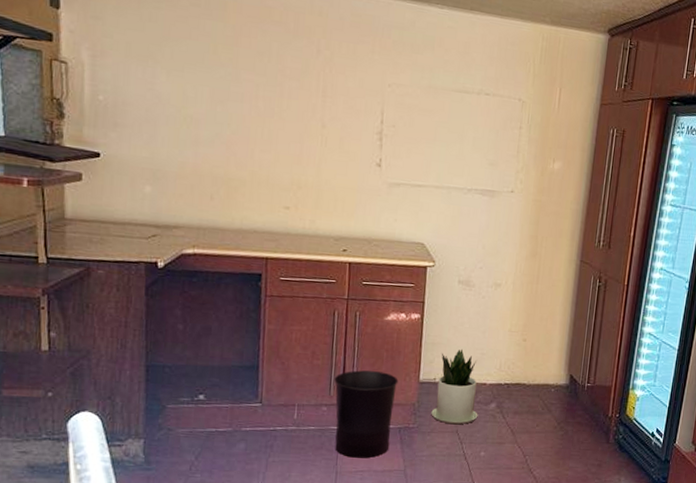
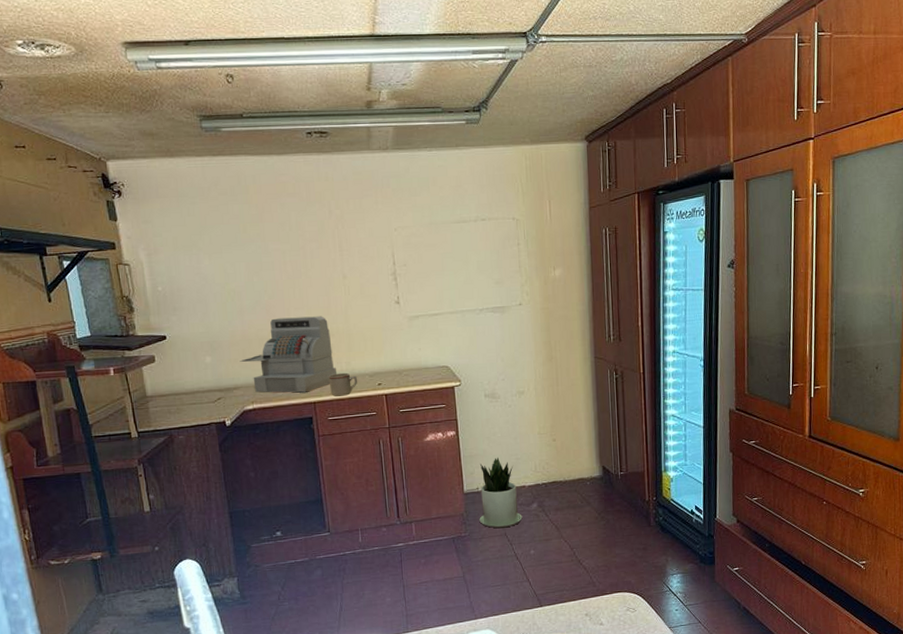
cash register: none [185,157,298,246] -> present [239,316,336,393]
mug: none [287,230,320,258] -> present [328,372,357,398]
waste bin: present [334,370,399,458] -> none [389,489,446,571]

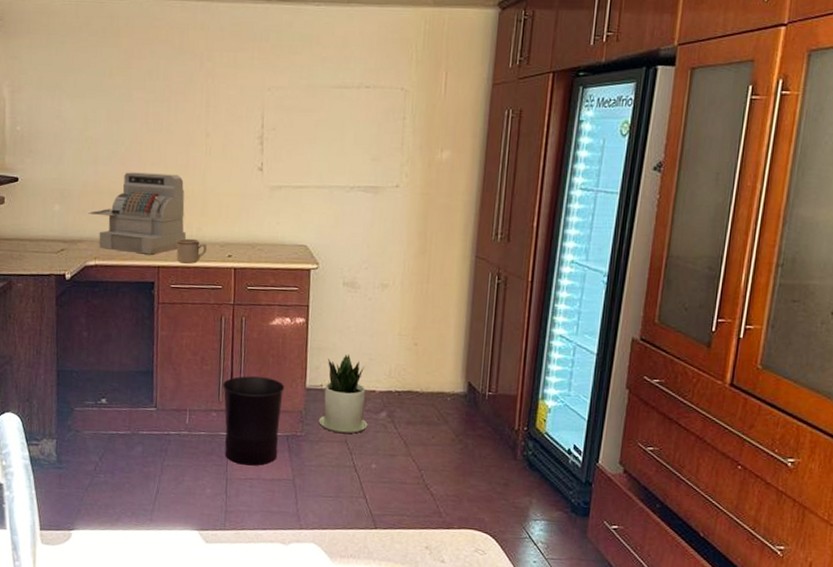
waste bin: none [389,489,446,571] -> present [223,376,285,466]

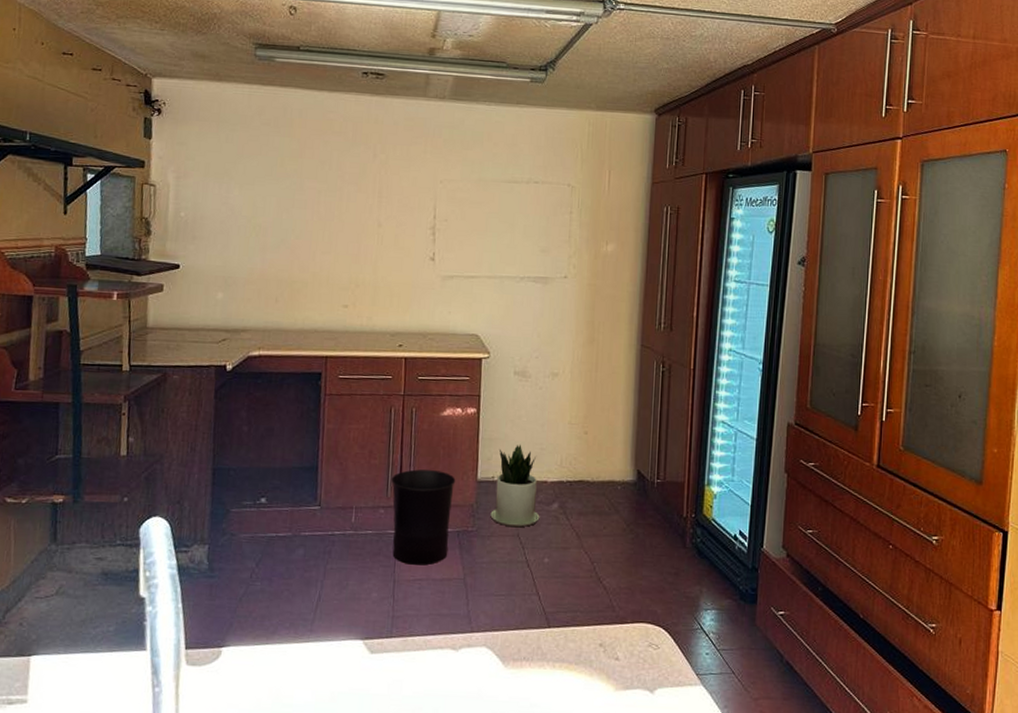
cash register: present [88,172,186,255] -> none [253,260,356,345]
mug: present [176,238,206,265] -> none [345,327,377,355]

